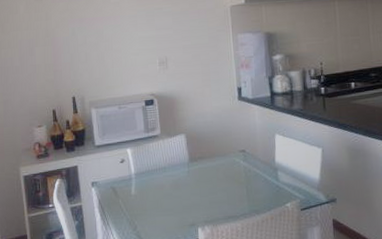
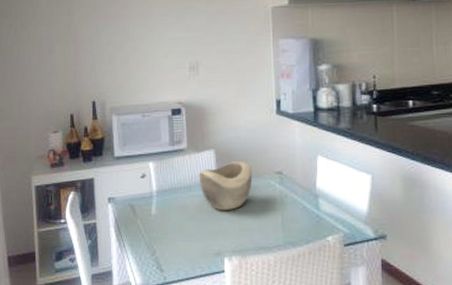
decorative bowl: none [172,142,220,188] -> present [198,160,253,211]

